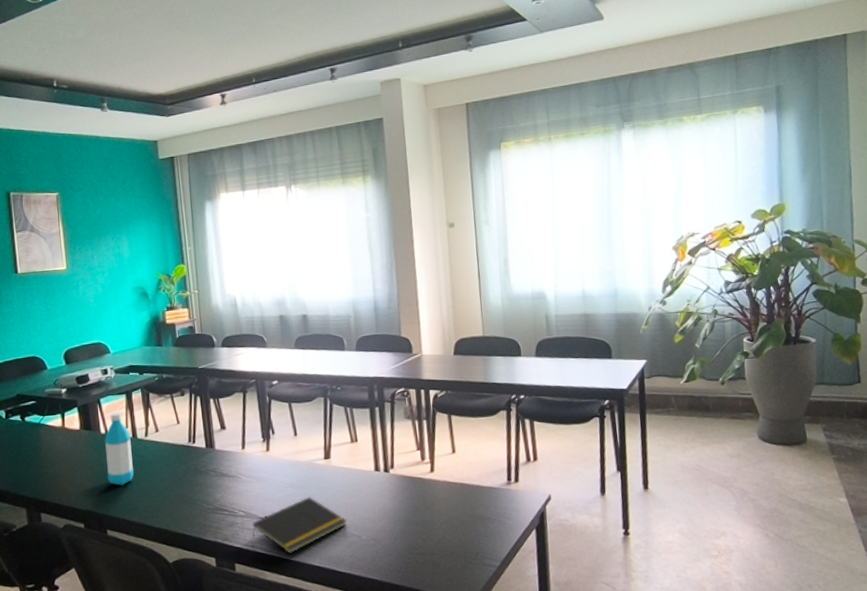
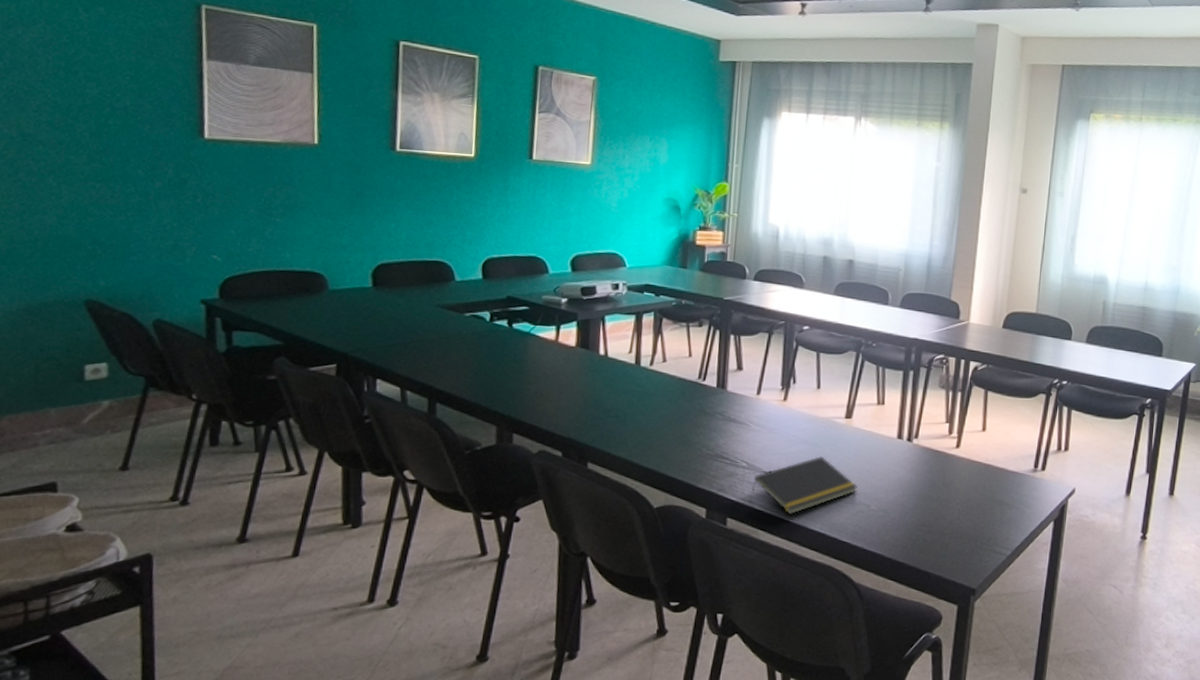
water bottle: present [104,412,135,485] -> none [598,334,634,415]

